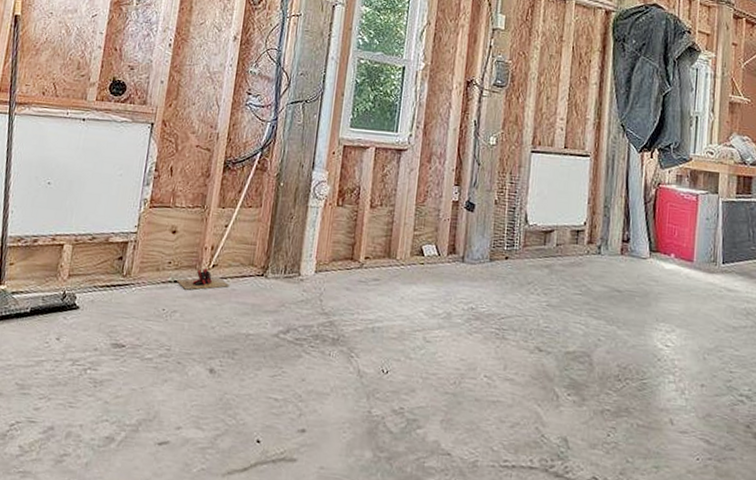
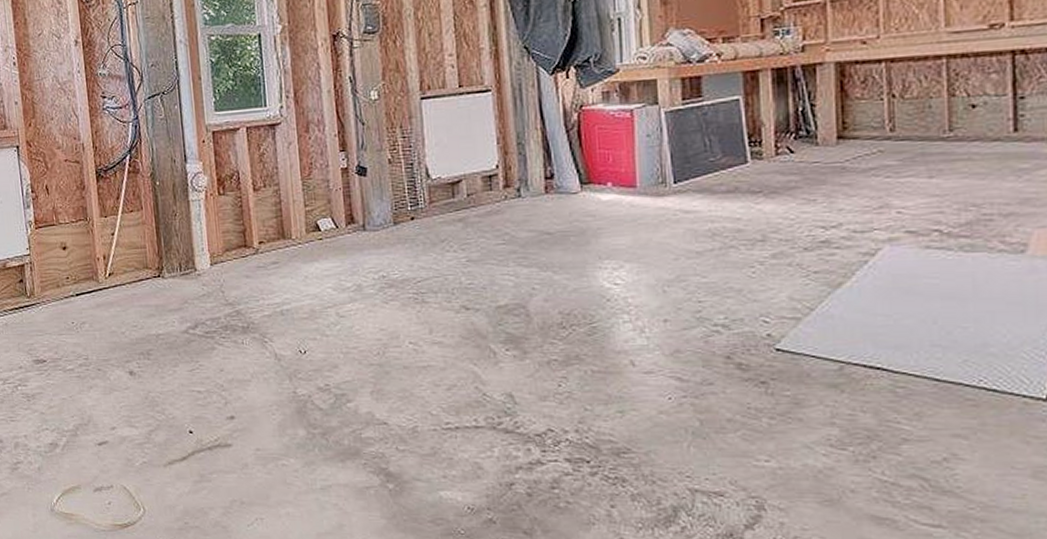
slippers: present [176,267,229,290] -> none [78,277,129,301]

